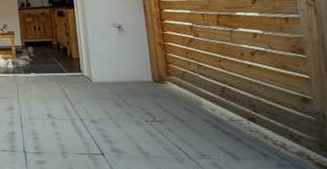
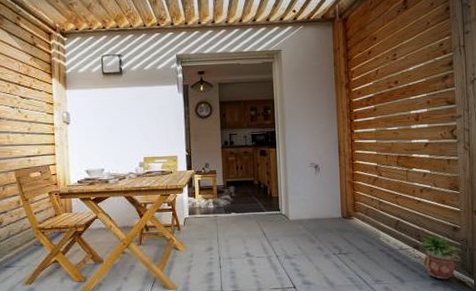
potted plant: none [254,103,318,161] -> present [418,233,462,280]

